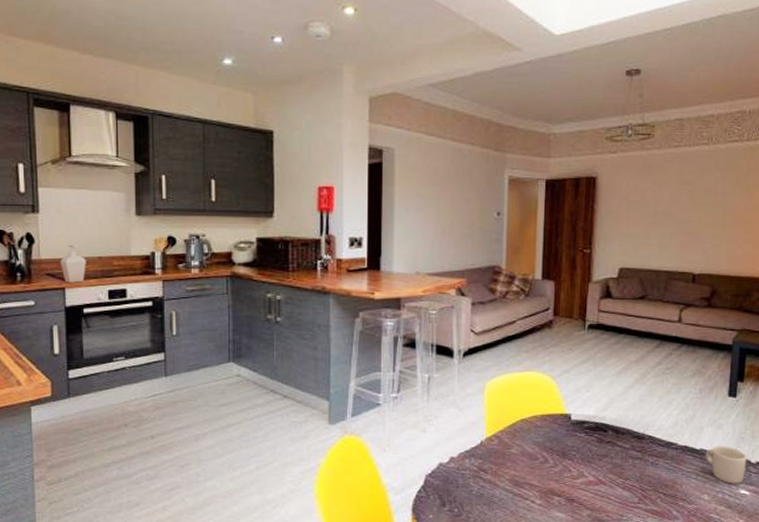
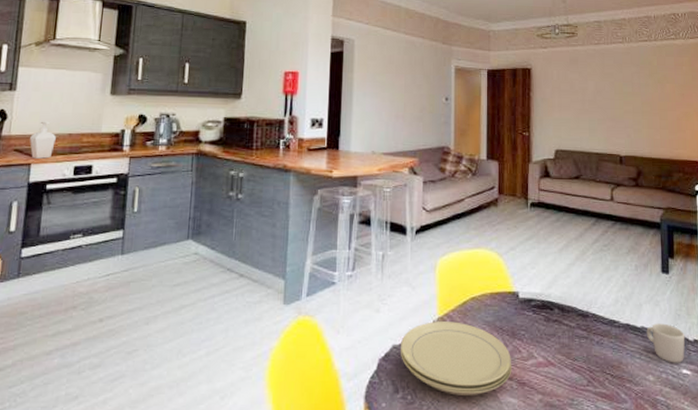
plate: none [448,442,561,511] -> present [401,321,512,397]

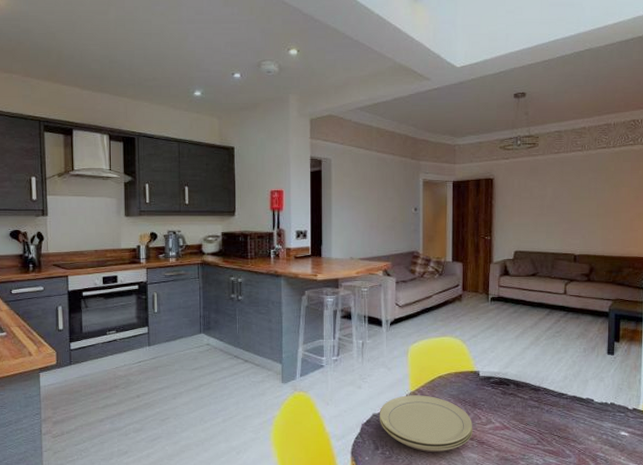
soap bottle: present [30,121,56,159] -> none [64,240,85,271]
cup: present [646,323,686,363] -> none [590,395,625,427]

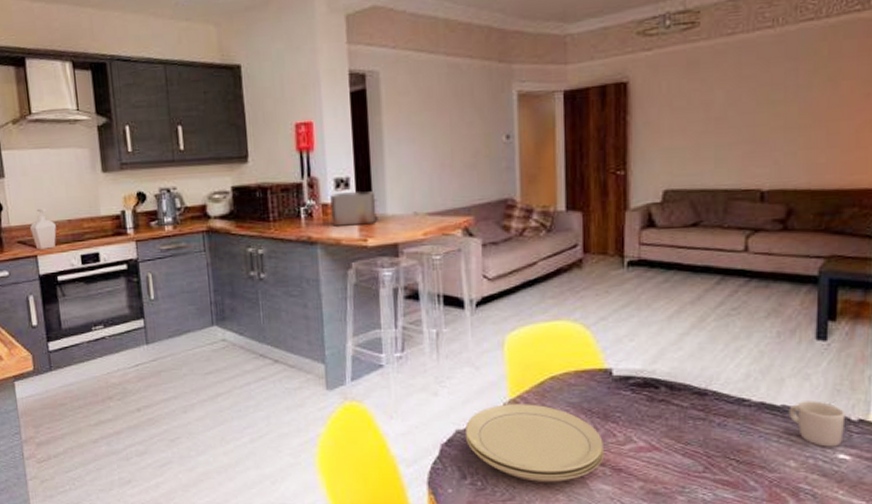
soap bottle: none [64,240,85,271] -> present [30,208,57,250]
toaster: none [292,241,326,266] -> present [330,191,378,228]
cup: none [590,395,625,427] -> present [788,401,846,447]

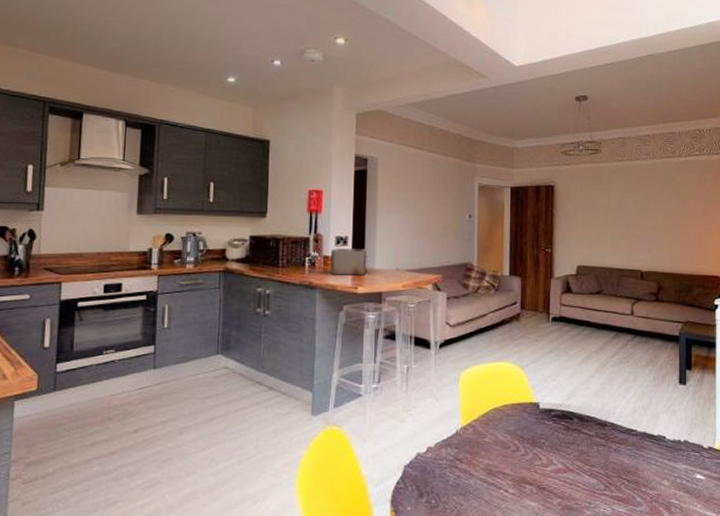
soap bottle: present [30,208,57,250] -> none [59,240,85,277]
plate: present [466,404,605,483] -> none [425,431,532,501]
cup: present [788,401,846,447] -> none [662,432,700,469]

